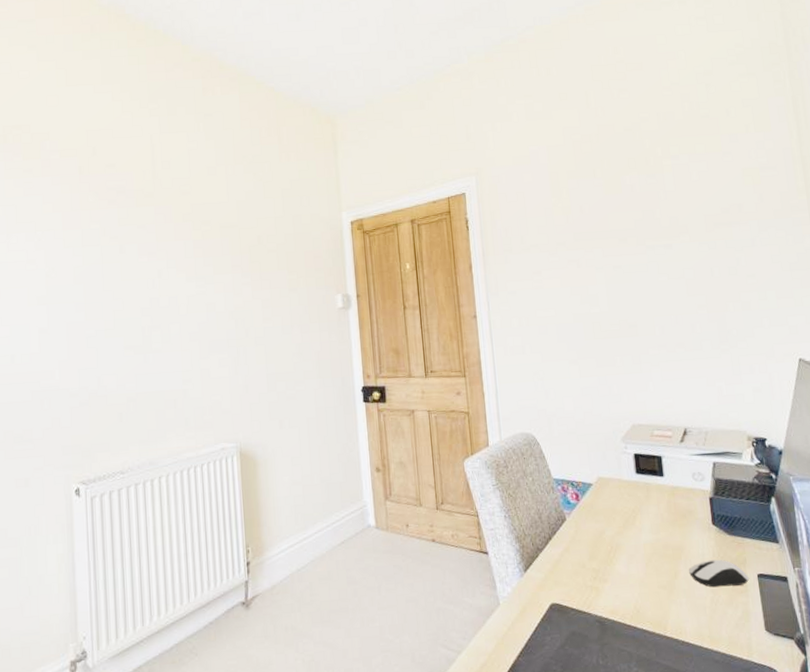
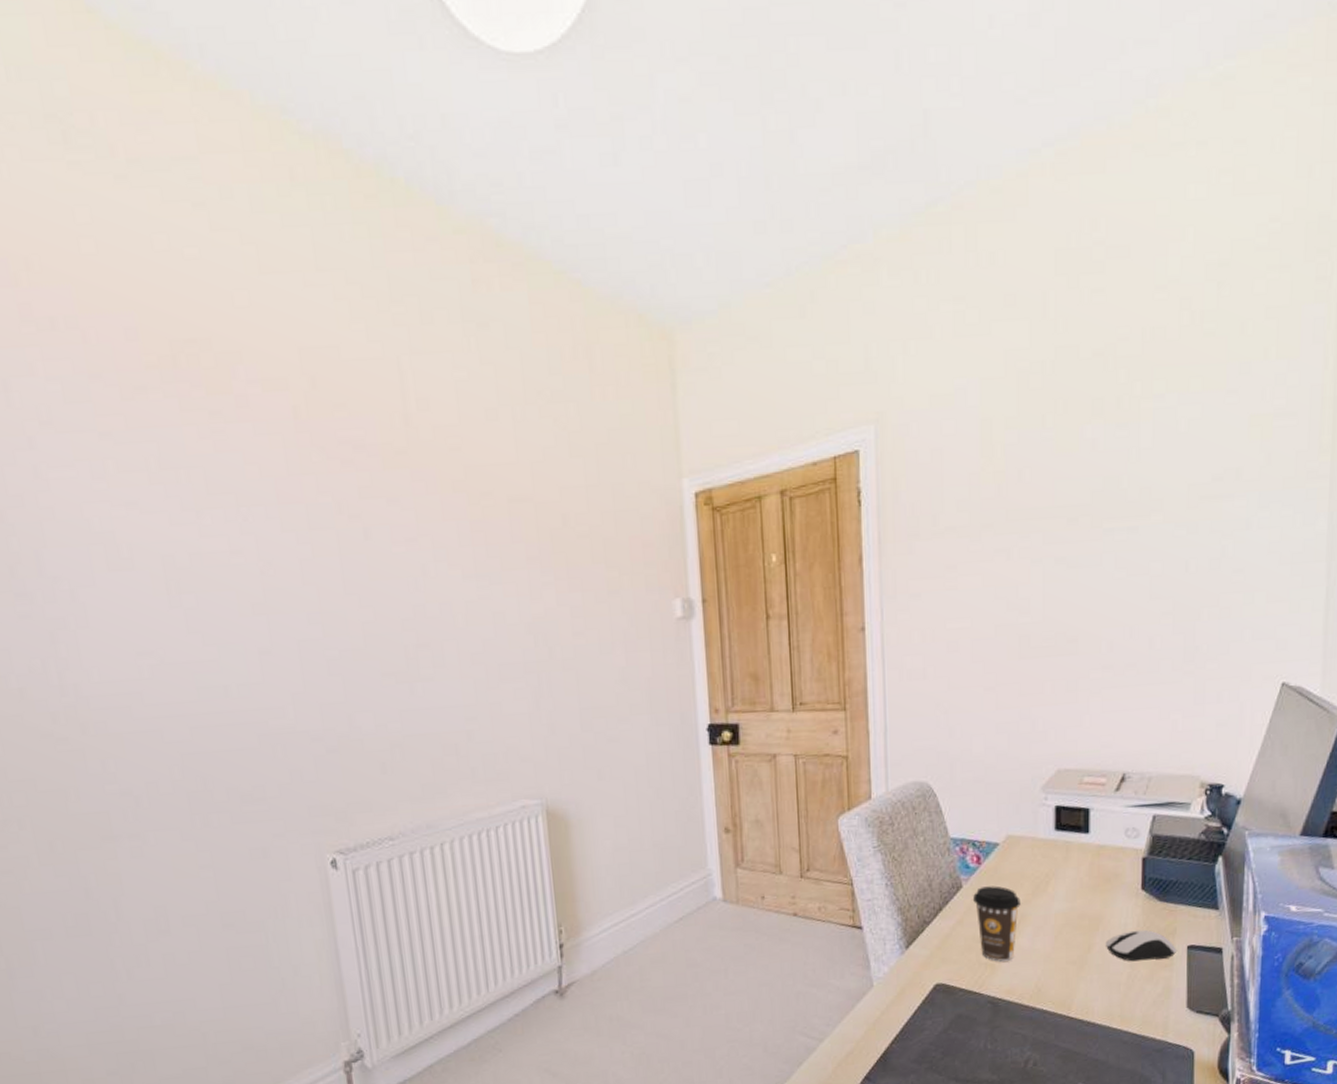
coffee cup: none [575,519,615,585] -> present [972,886,1021,962]

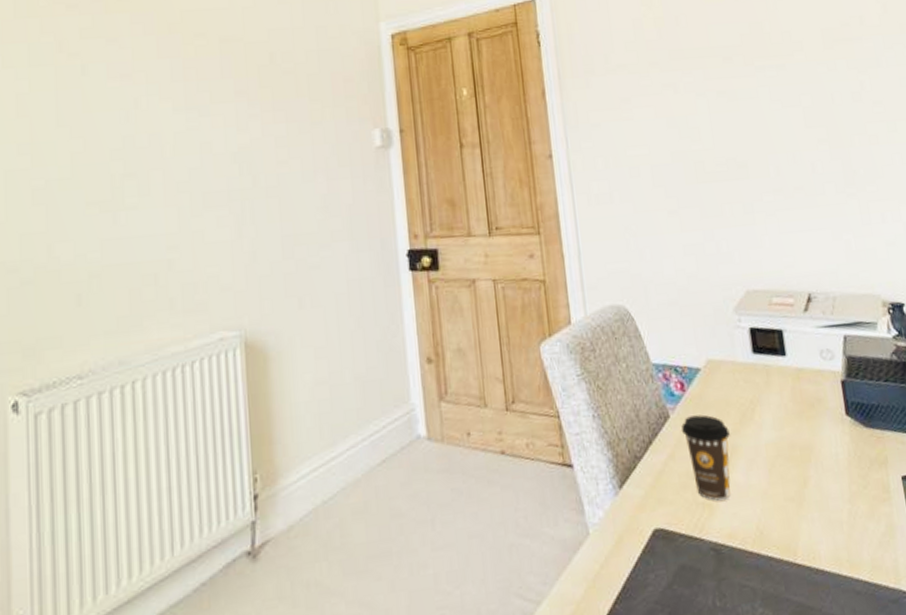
computer mouse: present [1105,929,1178,962] -> none [819,459,893,497]

